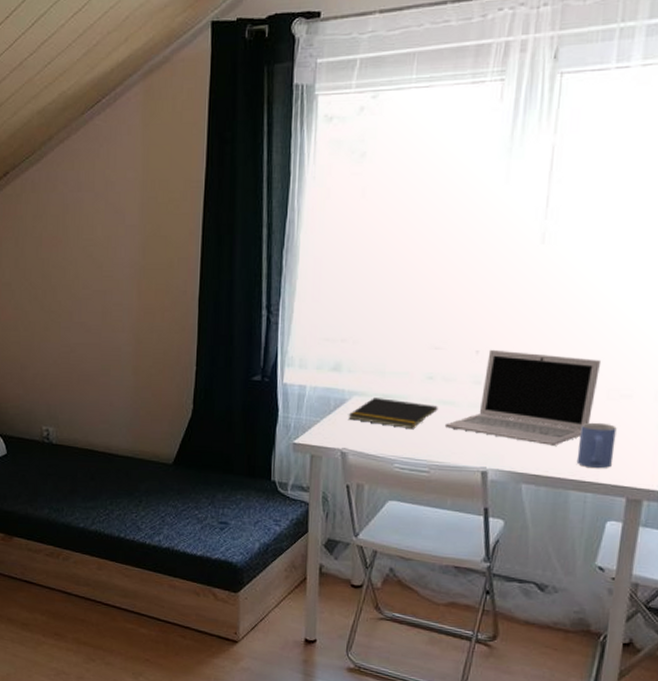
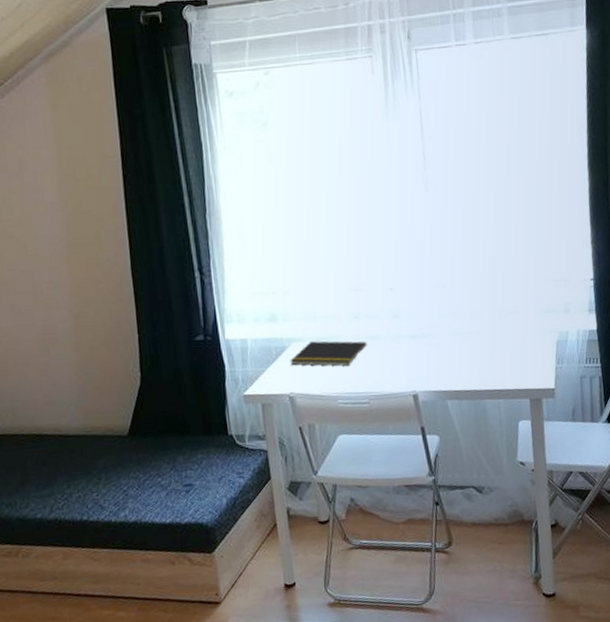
laptop: present [444,349,600,445] -> none [375,284,491,363]
mug: present [576,422,617,468] -> none [484,337,514,377]

